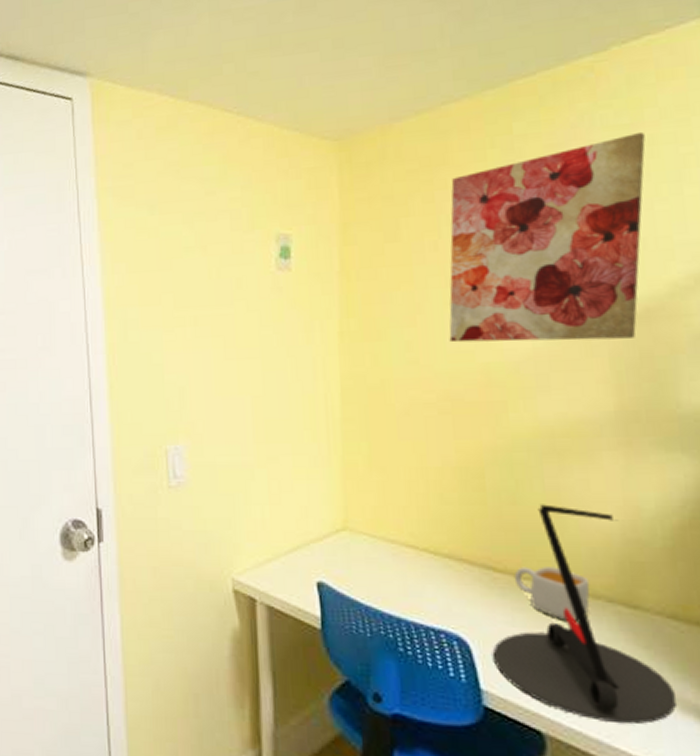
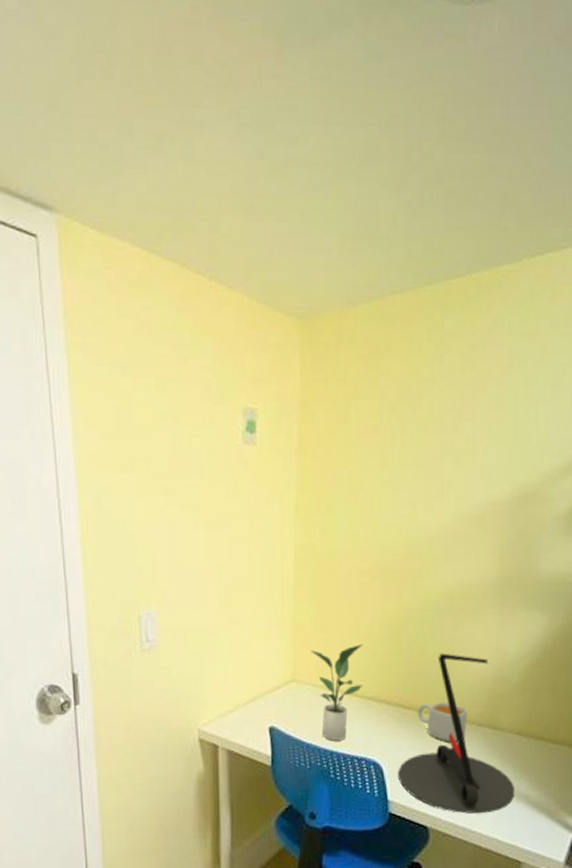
potted plant: none [364,489,436,606] -> present [310,644,363,741]
wall art: present [449,131,646,343] -> none [383,340,538,519]

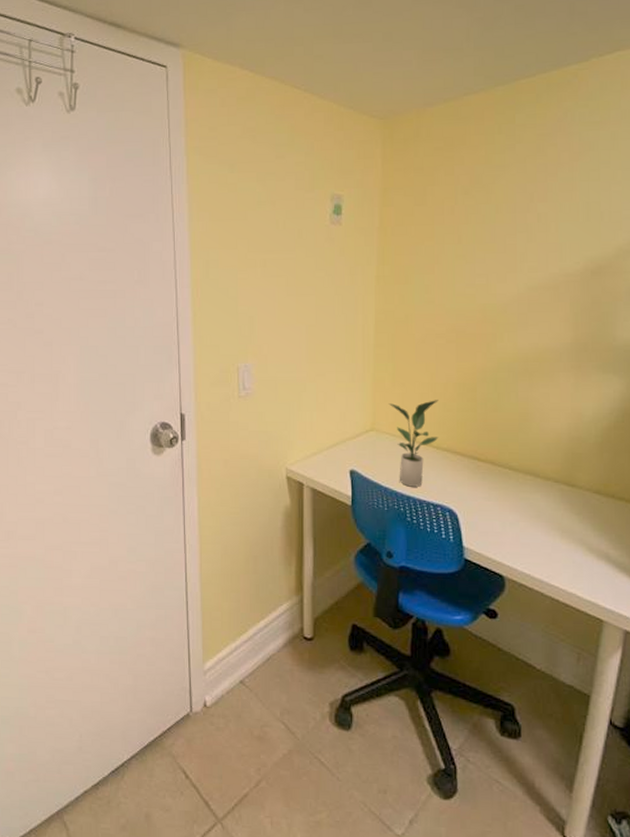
desk lamp: present [398,653,515,814] -> none [473,411,595,568]
mug: present [417,702,468,742] -> none [492,457,544,496]

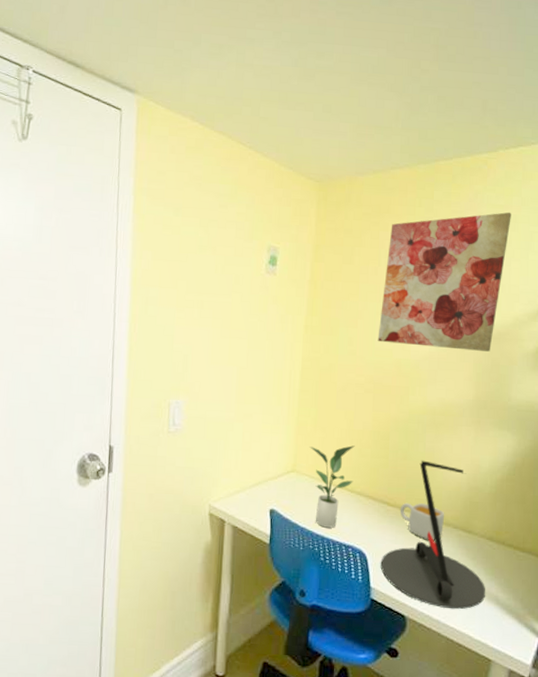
wall art: none [458,128,609,289] -> present [377,212,511,352]
desk lamp: none [473,411,595,568] -> present [380,460,486,610]
mug: none [492,457,544,496] -> present [399,502,445,541]

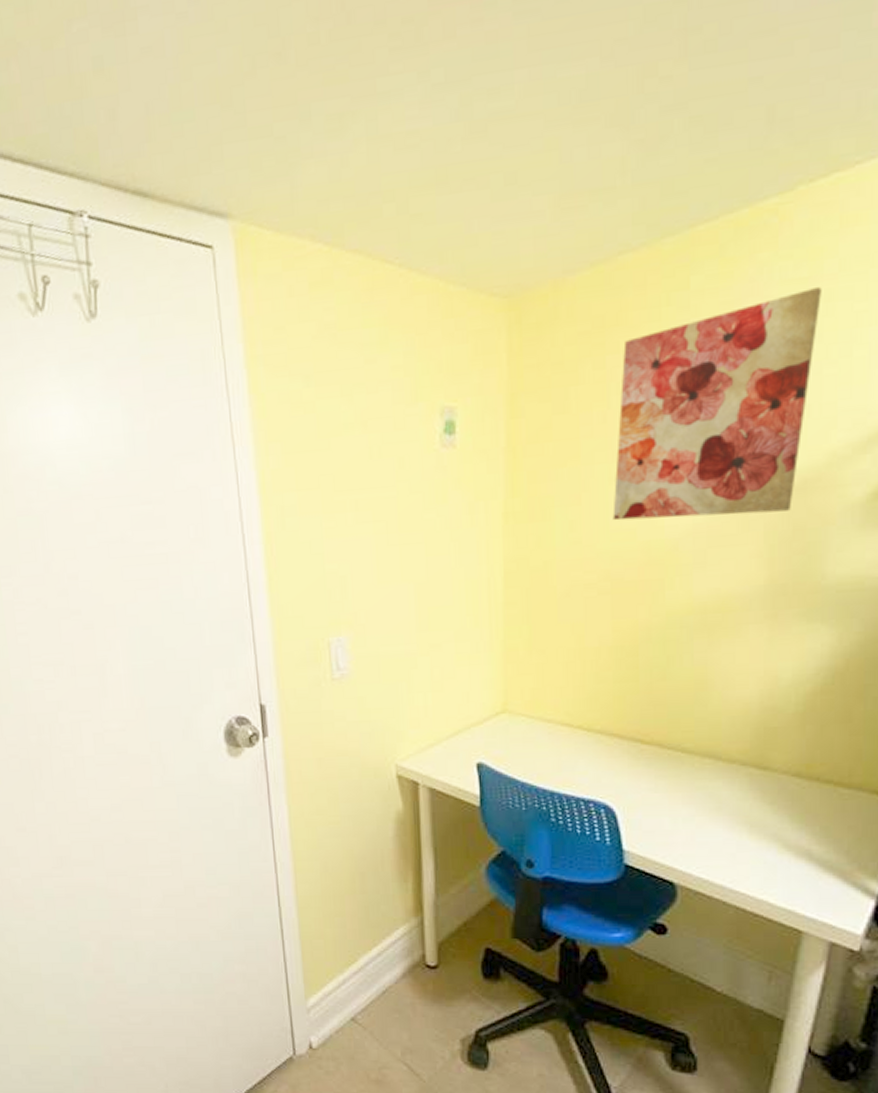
potted plant: present [309,445,355,528] -> none [523,669,590,780]
desk lamp: present [380,460,486,610] -> none [635,678,793,871]
mug: present [399,502,445,541] -> none [659,736,727,784]

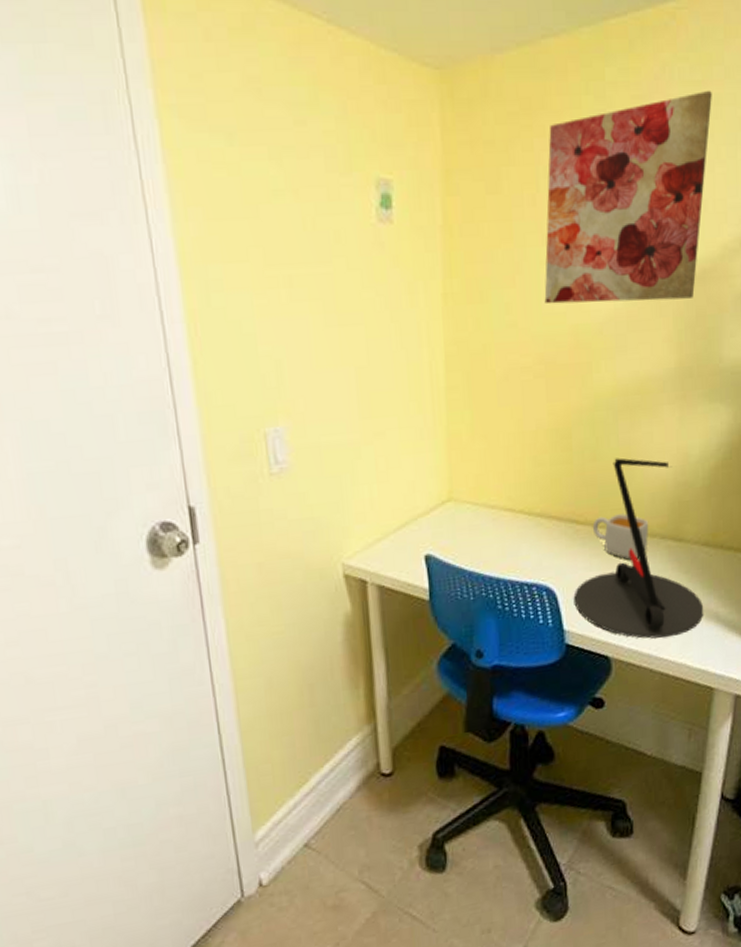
desk lamp: none [635,678,793,871] -> present [573,457,704,639]
mug: none [659,736,727,784] -> present [592,513,649,560]

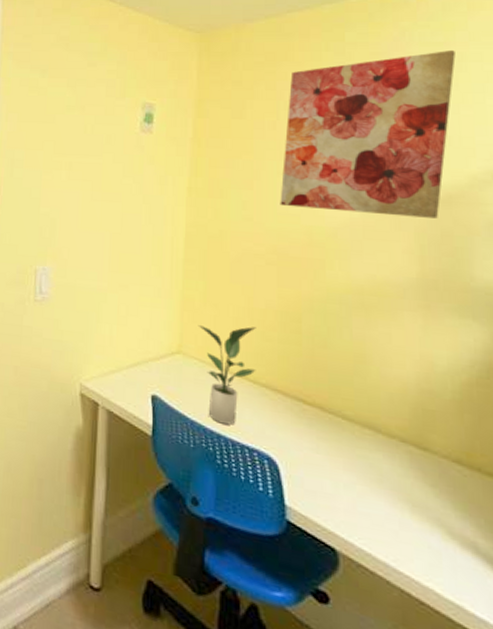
potted plant: none [467,453,530,567] -> present [198,325,256,425]
desk lamp: present [573,457,704,639] -> none [297,350,458,554]
mug: present [592,513,649,560] -> none [320,402,387,455]

